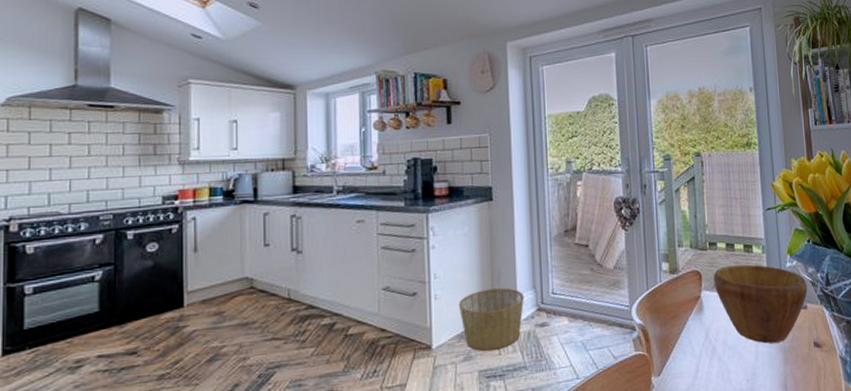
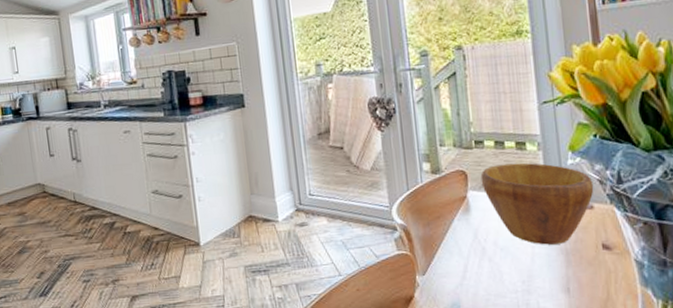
basket: present [458,288,524,351] -> none [220,190,283,248]

